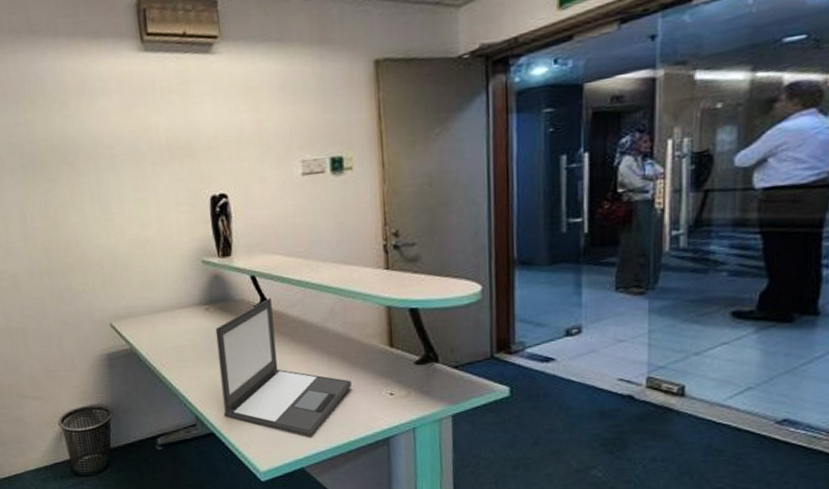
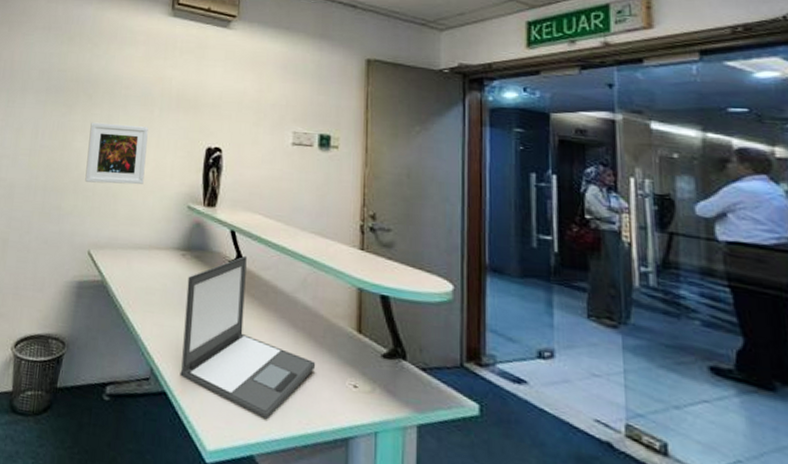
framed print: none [80,186,151,257] -> present [85,122,148,185]

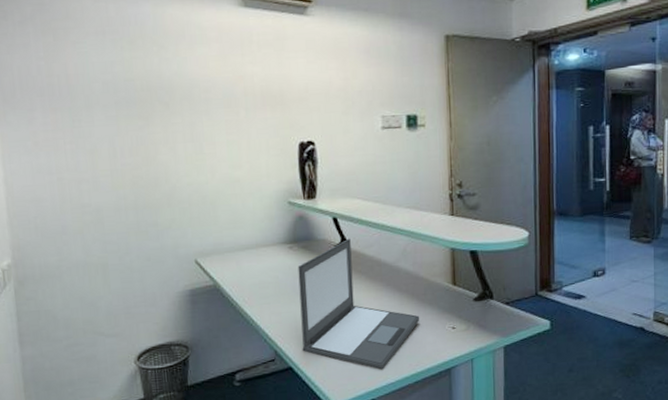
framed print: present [85,122,148,185] -> none [173,130,241,194]

